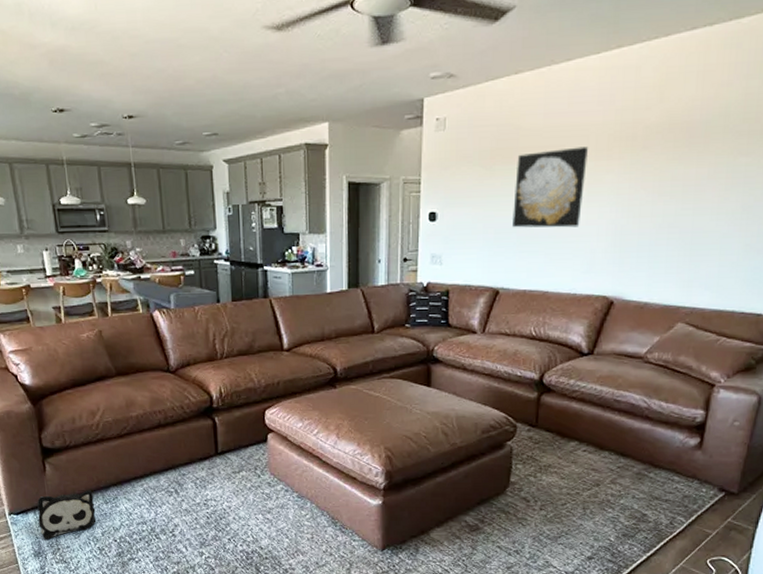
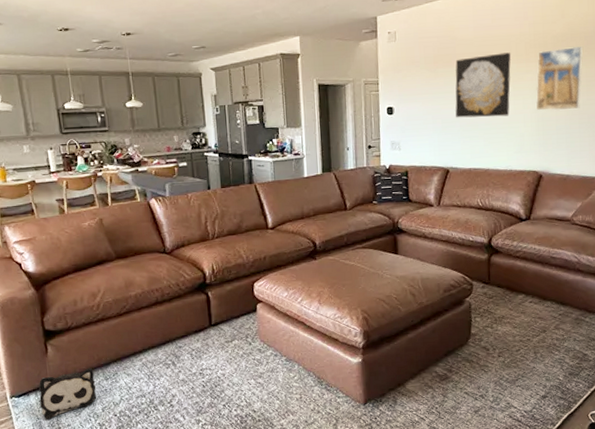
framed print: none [614,140,684,222] -> present [535,46,584,111]

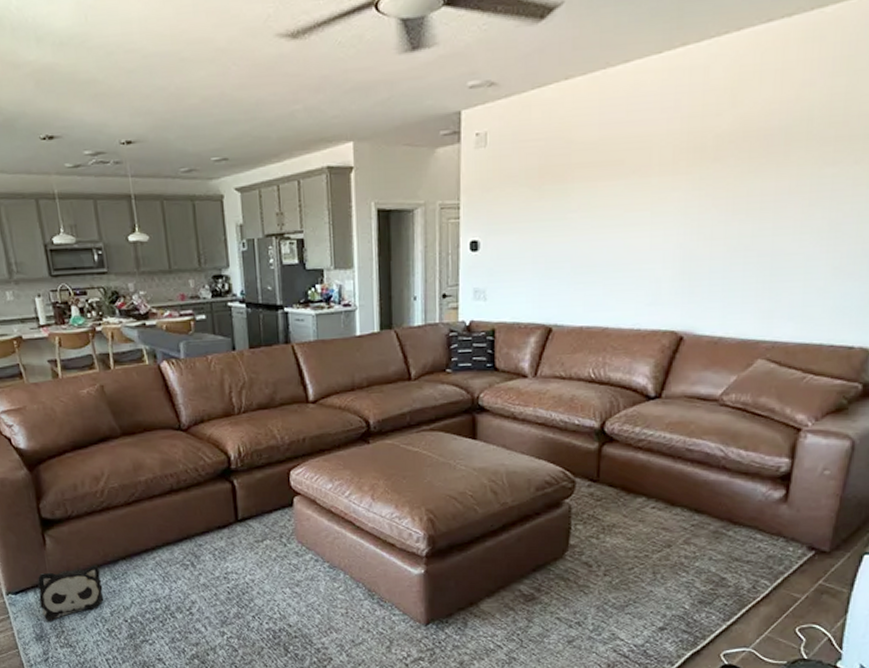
wall art: present [455,52,511,118] -> none [566,160,652,256]
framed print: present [535,46,584,111] -> none [682,149,761,246]

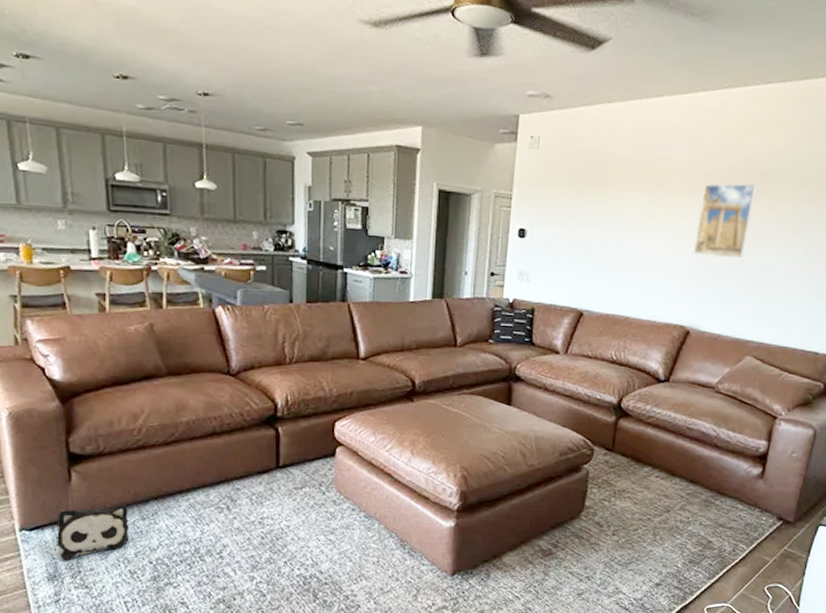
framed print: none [682,149,761,246] -> present [693,182,758,258]

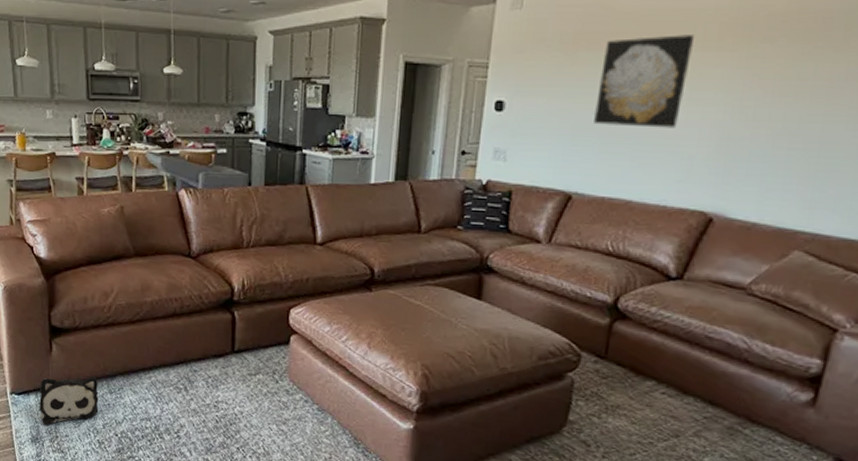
wall art: none [599,179,673,257] -> present [594,35,695,128]
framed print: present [693,182,758,258] -> none [721,31,817,127]

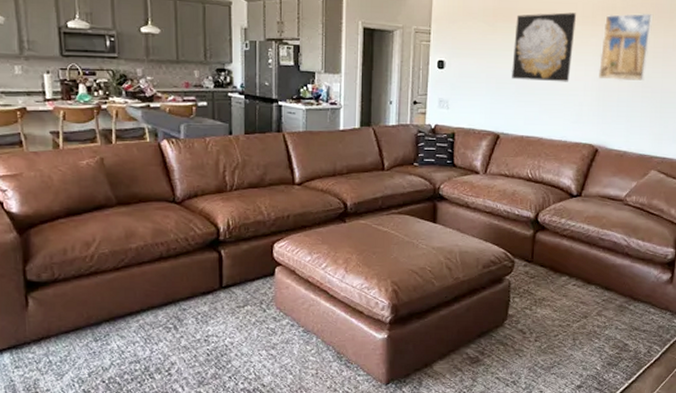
plush toy: present [39,376,99,425] -> none [14,327,83,382]
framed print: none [721,31,817,127] -> present [598,13,654,81]

